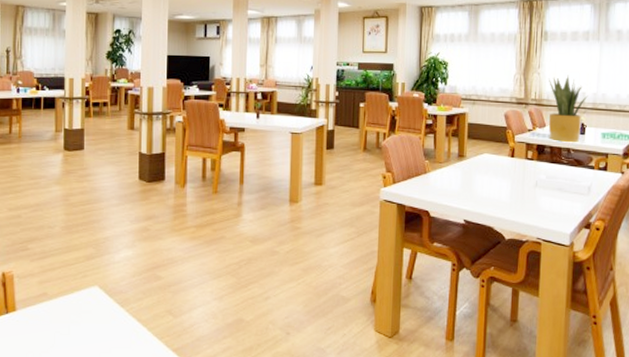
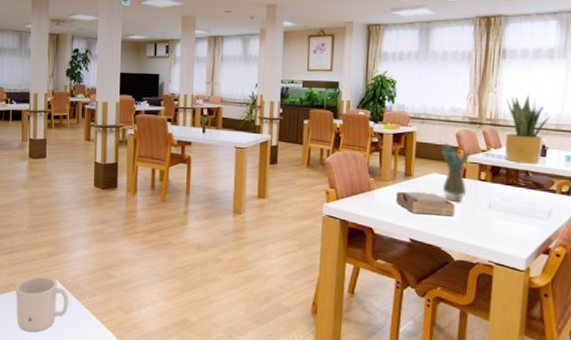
mug: none [47,283,111,347] -> present [15,276,69,332]
napkin holder: none [449,172,506,196] -> present [395,191,456,216]
vase: none [490,121,519,181] -> present [439,141,471,202]

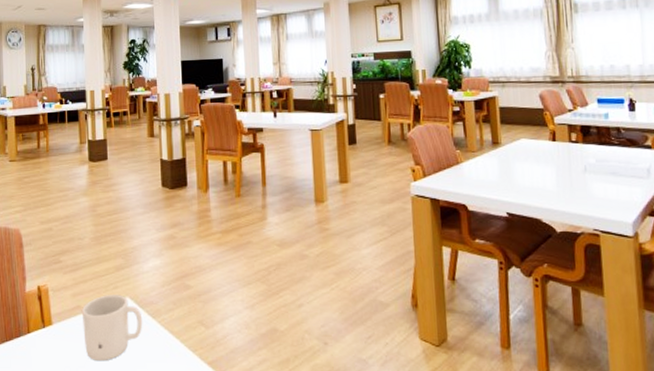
napkin holder: present [395,191,456,216] -> none [485,160,550,185]
vase: present [439,141,471,202] -> none [524,104,559,168]
planter: present [505,94,551,164] -> none [585,47,633,121]

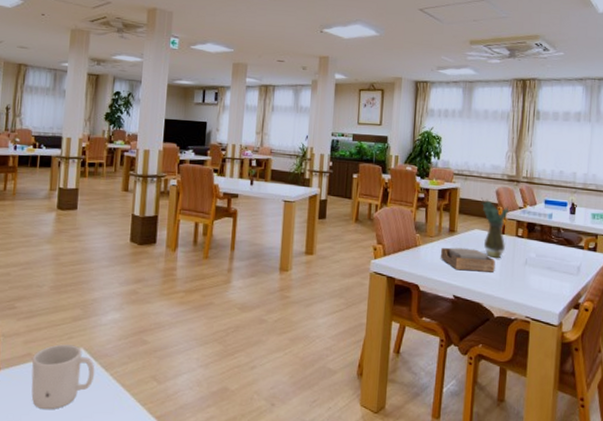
napkin holder: none [485,160,550,185] -> present [440,247,496,272]
vase: none [524,104,559,168] -> present [481,197,510,258]

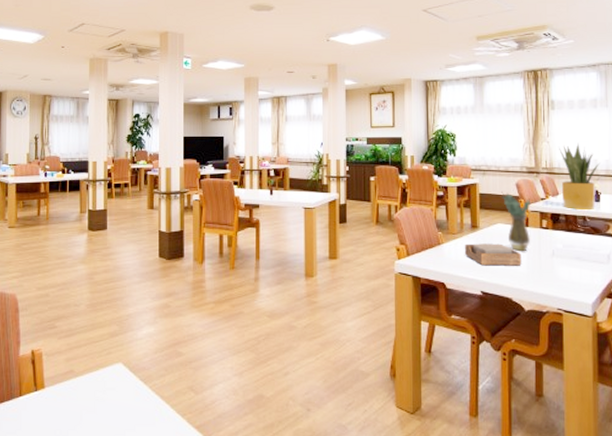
mug: present [31,344,95,410] -> none [74,360,134,424]
planter: none [539,154,579,221] -> present [559,142,600,210]

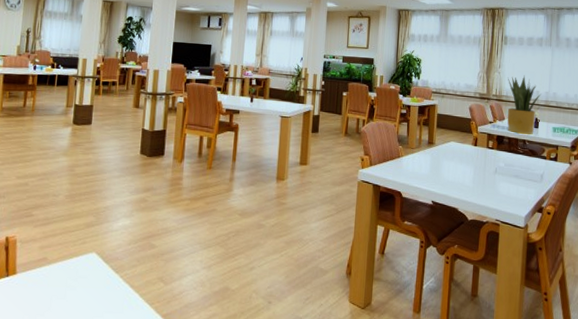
napkin holder: present [464,243,522,266] -> none [420,158,469,180]
vase: present [501,191,532,251] -> none [456,113,481,167]

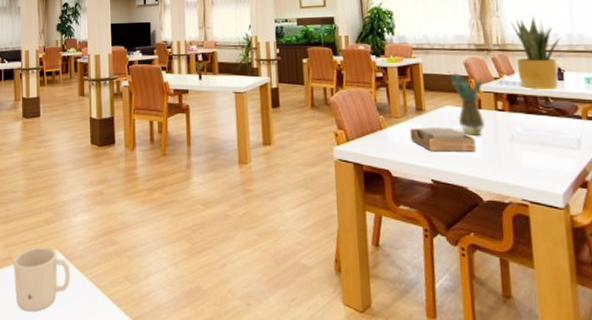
mug: none [46,249,106,311] -> present [13,247,71,312]
napkin holder: none [420,158,469,180] -> present [409,127,476,152]
vase: none [456,113,481,167] -> present [448,71,485,135]

